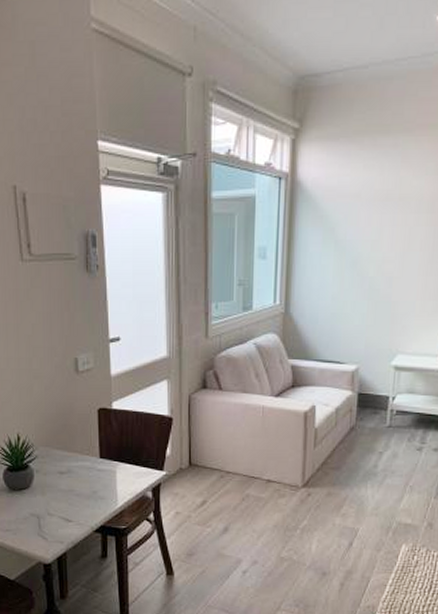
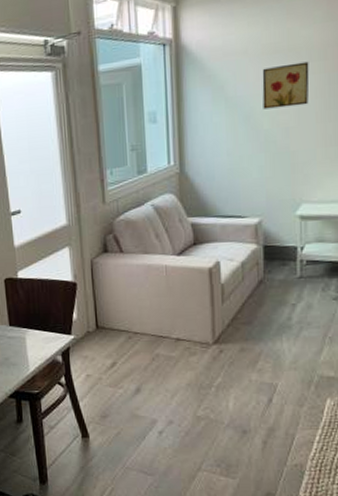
wall art: none [370,212,418,257] -> present [262,61,310,110]

